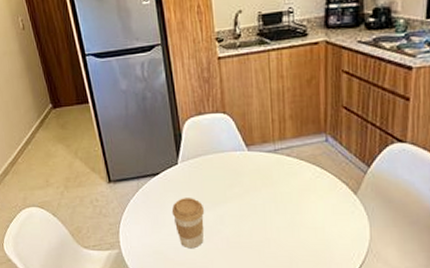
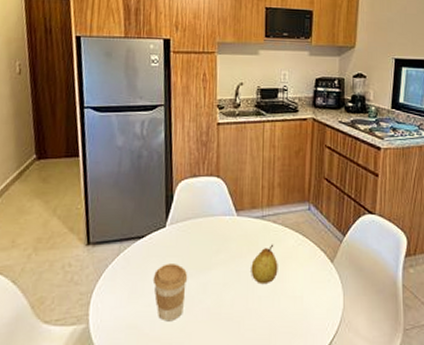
fruit: none [266,177,296,216] -> present [251,244,278,285]

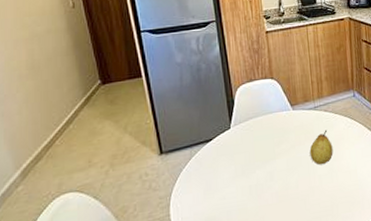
coffee cup: present [152,264,188,322] -> none [224,159,256,210]

